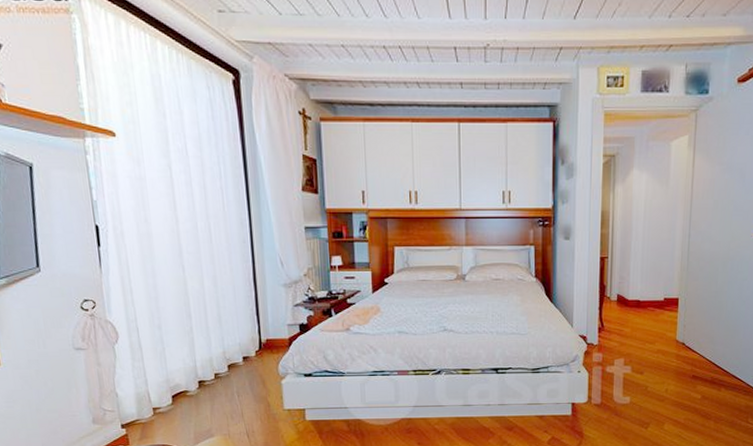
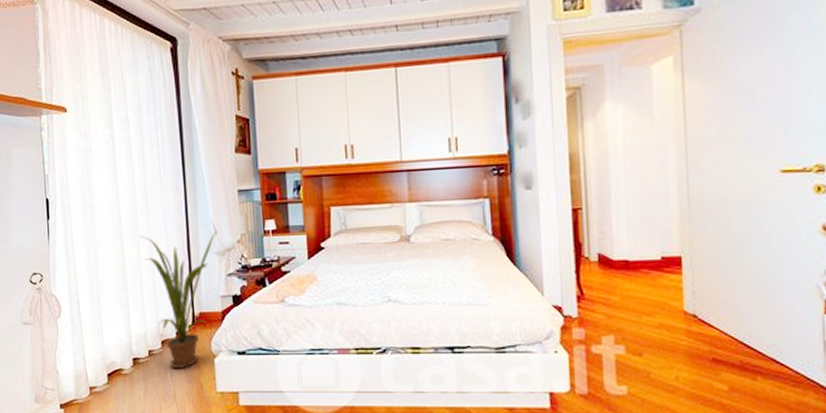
house plant: none [203,264,284,389] -> present [140,231,218,368]

